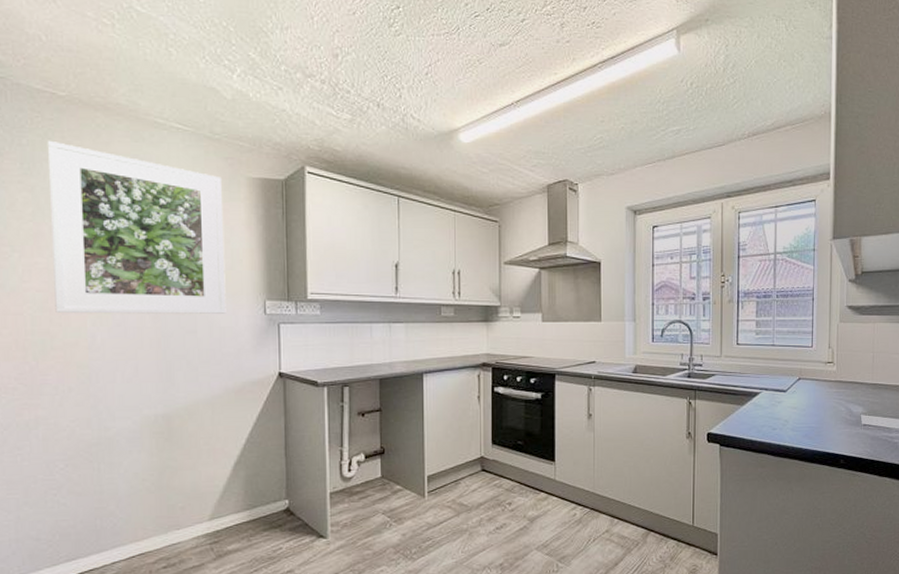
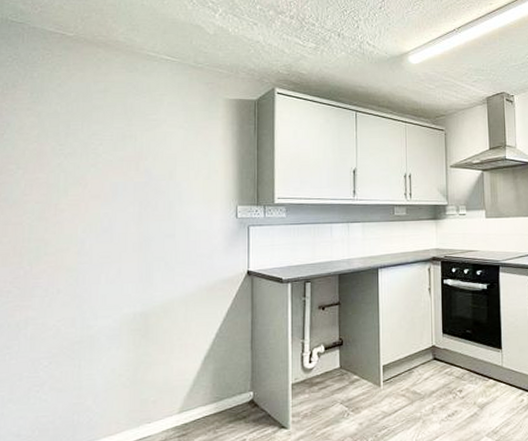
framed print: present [47,140,226,314] -> none [51,73,203,223]

